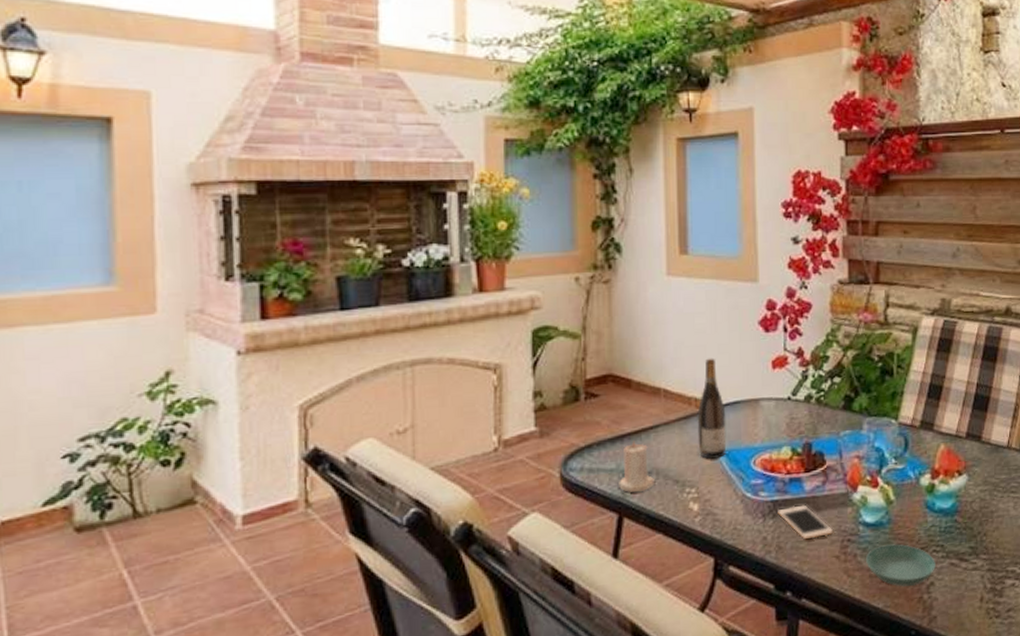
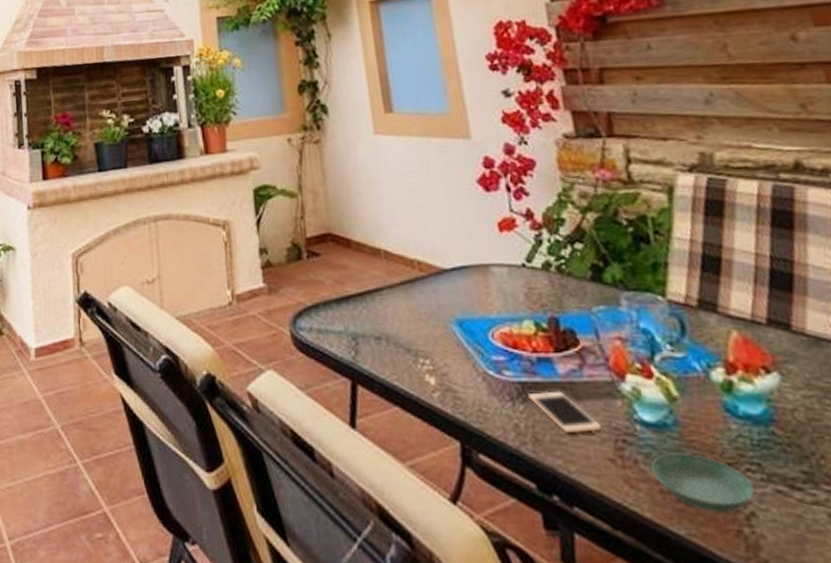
candle: present [619,441,654,493] -> none [348,303,385,358]
wine bottle: present [697,358,727,459] -> none [422,218,458,328]

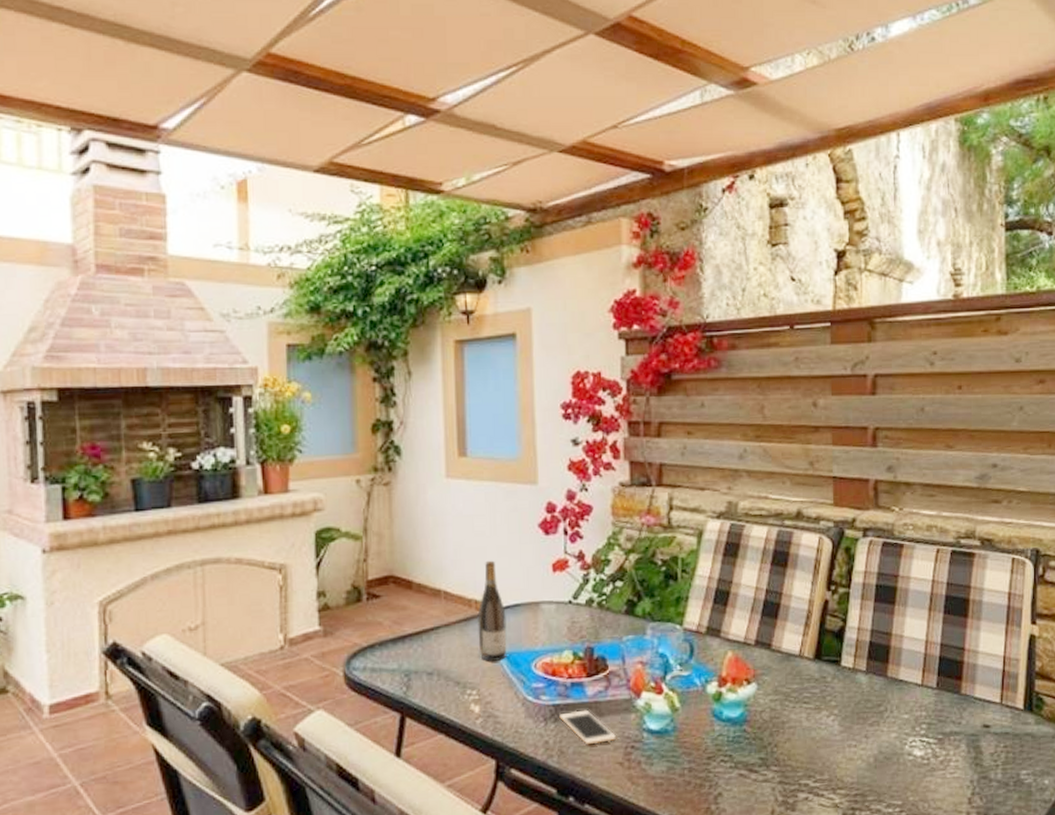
wine bottle: none [422,218,458,328] -> present [477,560,507,661]
saucer: present [650,453,755,512] -> none [649,752,723,796]

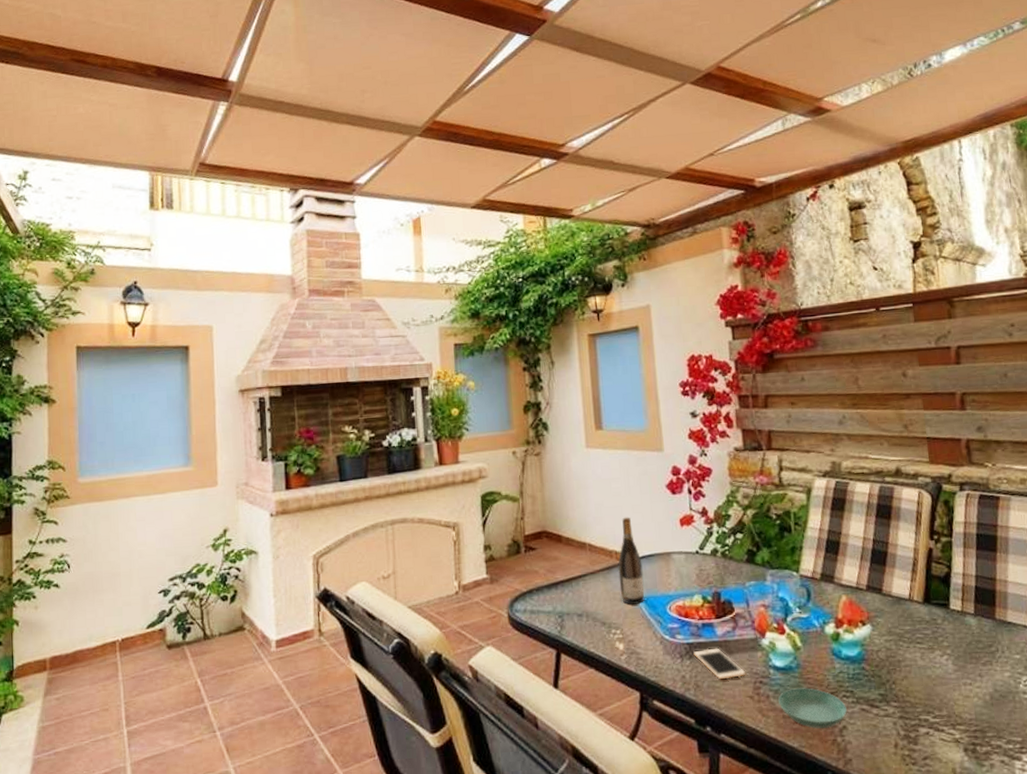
saucer: none [649,752,723,796] -> present [777,688,847,729]

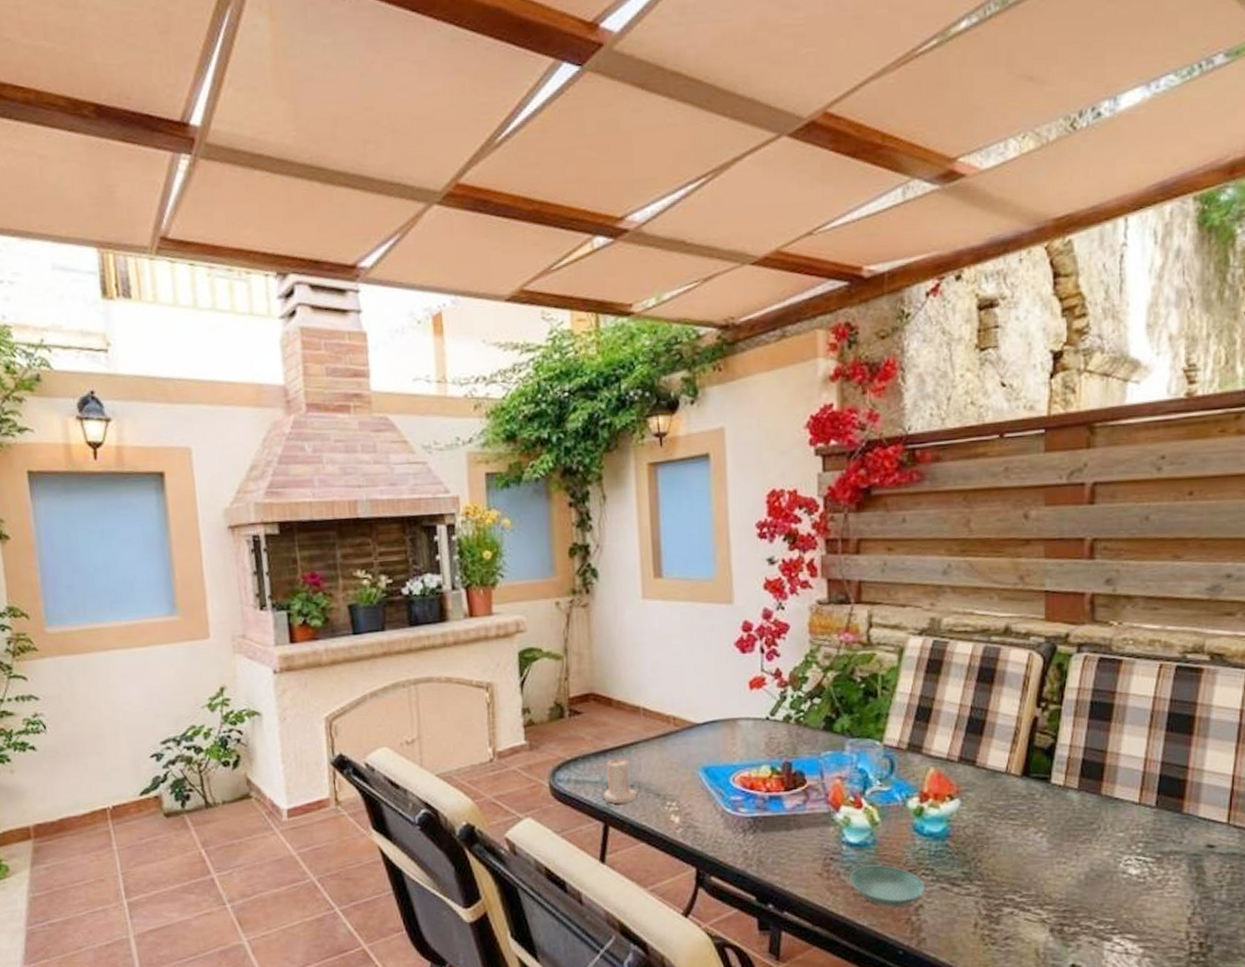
candle: none [555,587,585,632] -> present [603,756,637,803]
wine bottle: present [618,517,645,604] -> none [676,678,705,775]
cell phone: present [693,648,746,680] -> none [758,822,816,856]

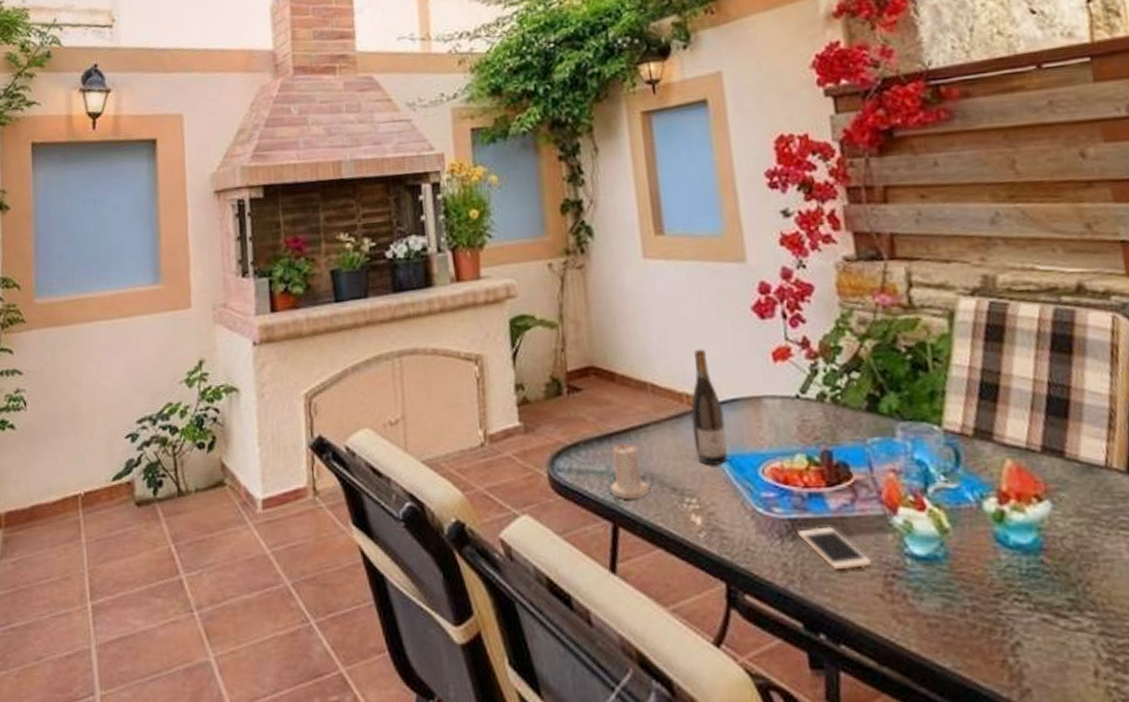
wine bottle: none [676,678,705,775] -> present [690,348,728,465]
cell phone: none [758,822,816,856] -> present [797,526,873,571]
saucer: present [849,865,925,907] -> none [919,586,1021,643]

